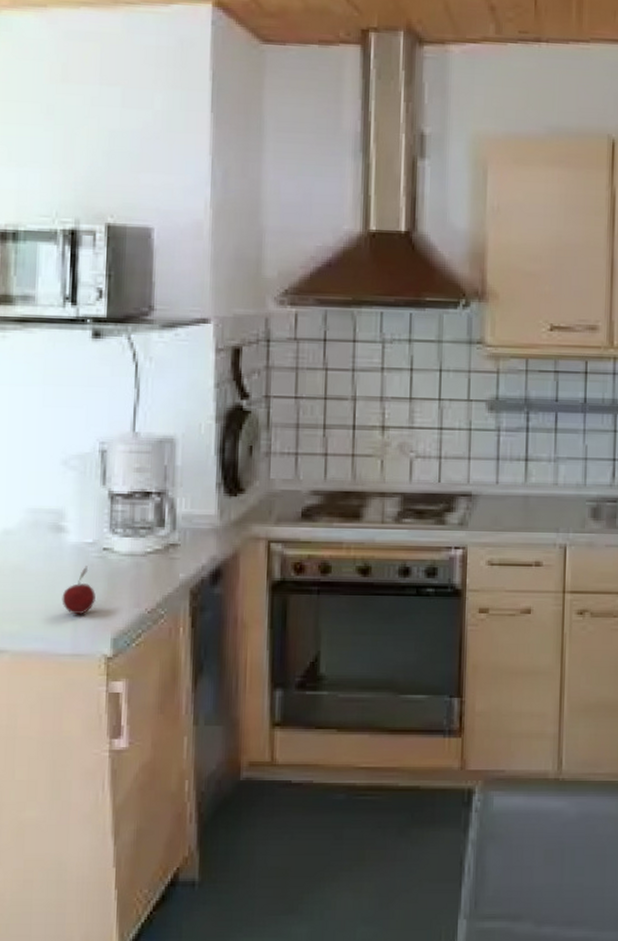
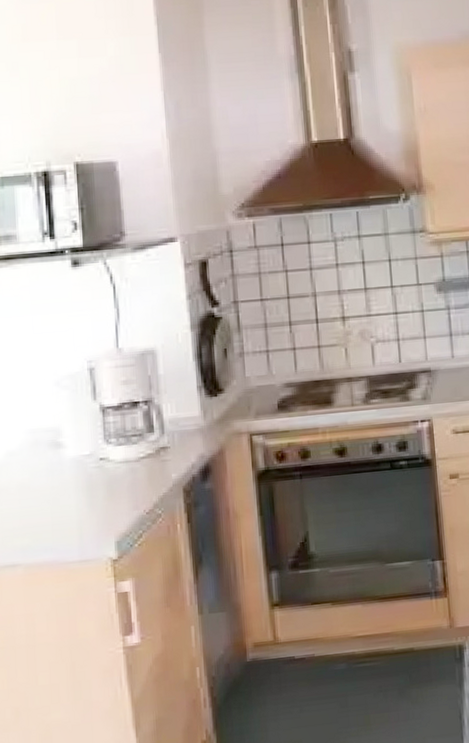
fruit: present [62,566,96,615] -> none [66,476,97,523]

